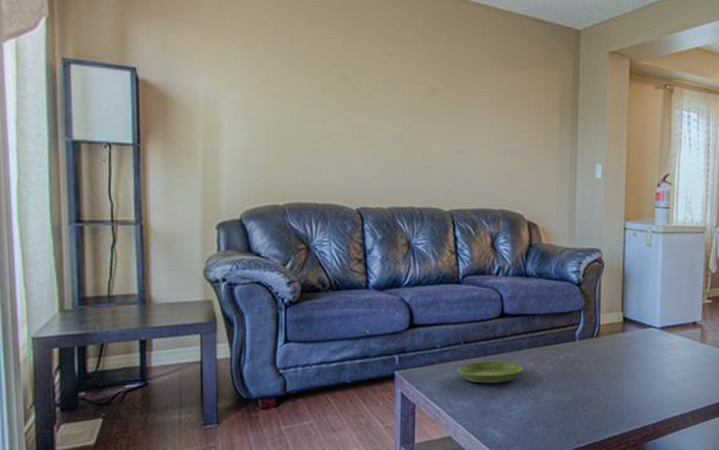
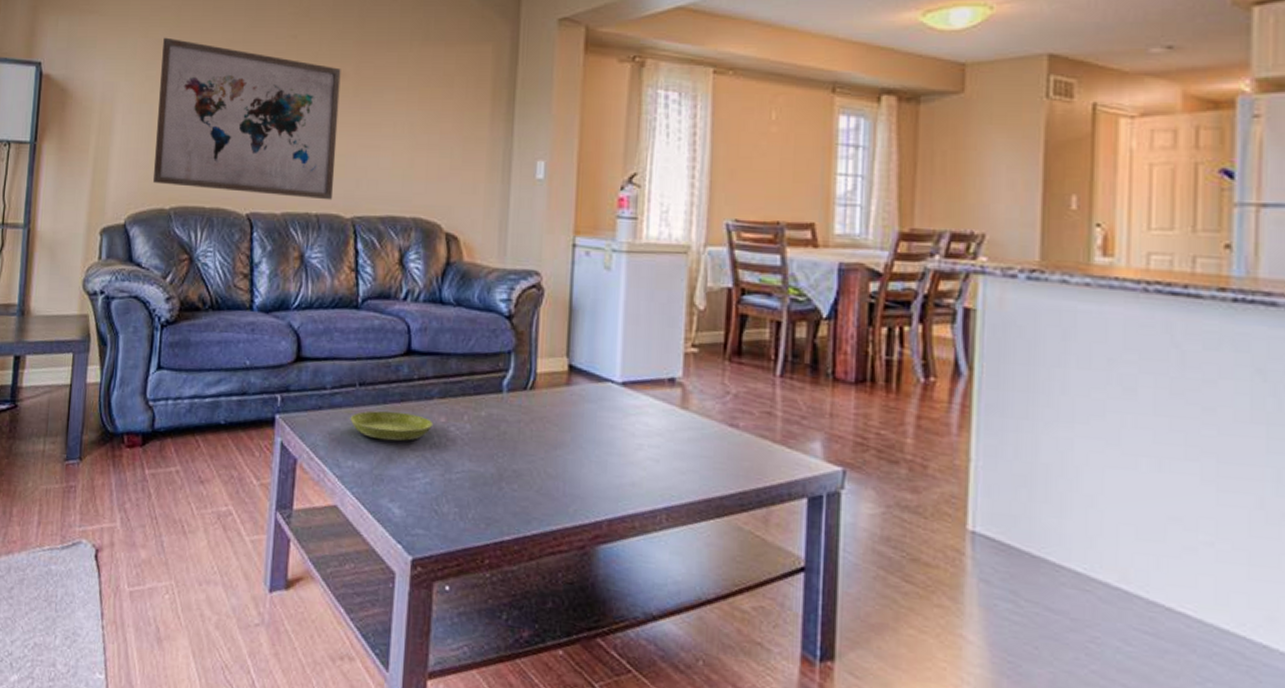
wall art: none [264,49,433,197] -> present [153,37,341,200]

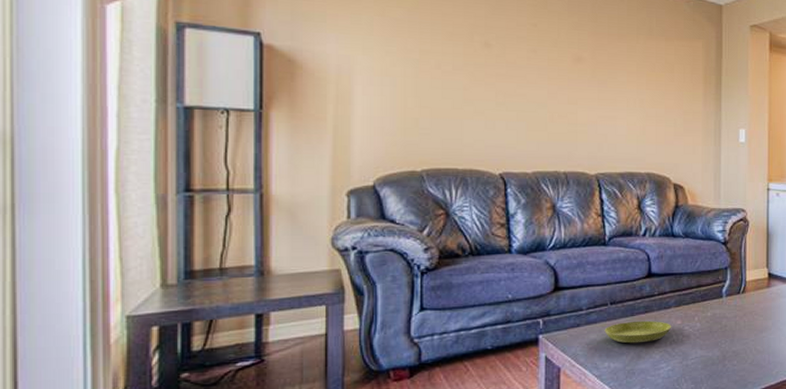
wall art: present [153,37,341,200] -> none [402,17,579,161]

